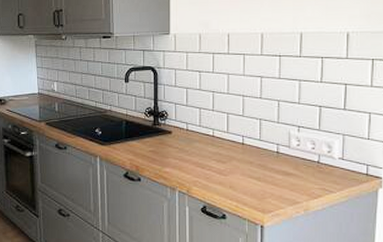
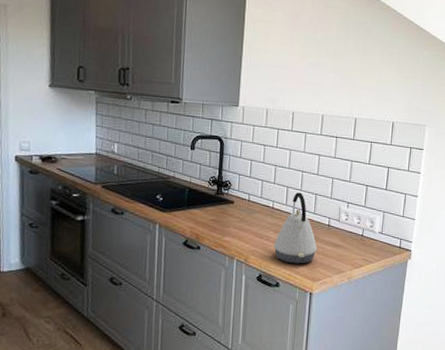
kettle: none [216,118,266,195] -> present [273,192,317,264]

